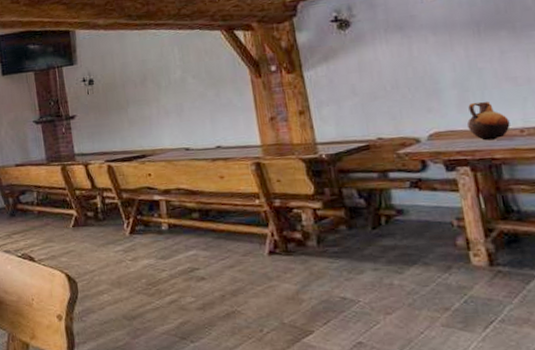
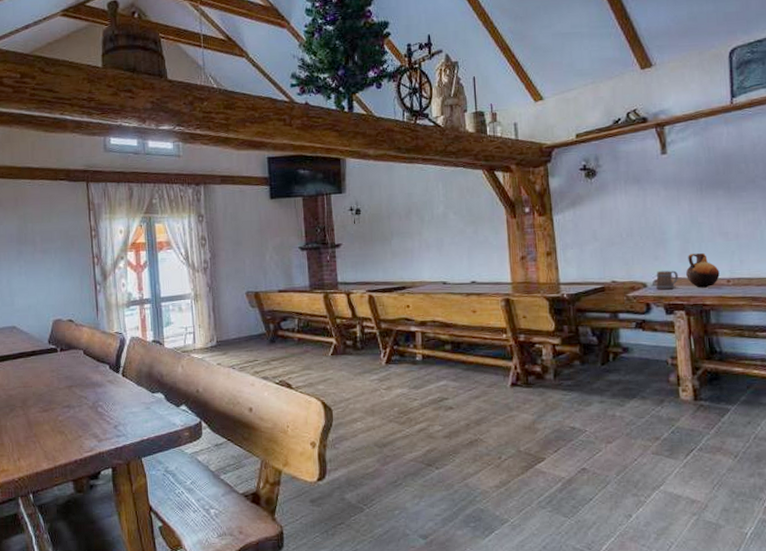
beer mug: none [430,122,458,146] -> present [656,270,678,291]

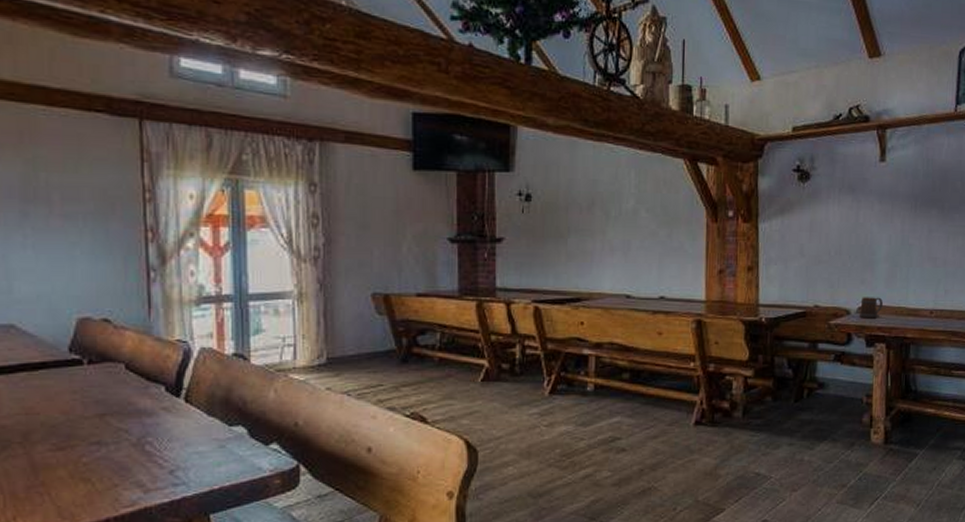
ceramic pitcher: present [685,253,720,289] -> none [890,280,924,320]

